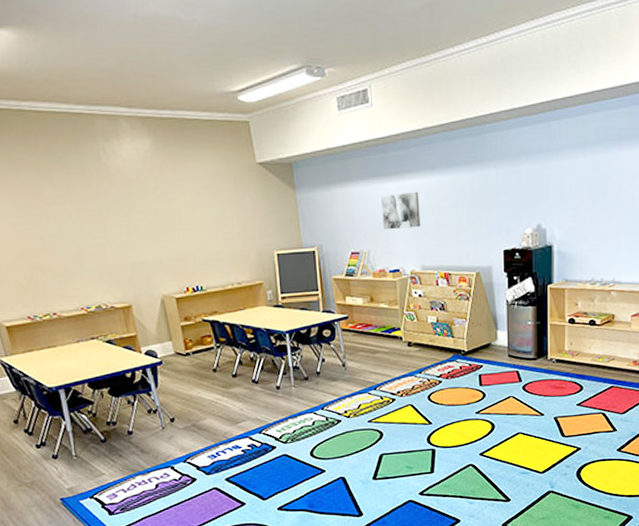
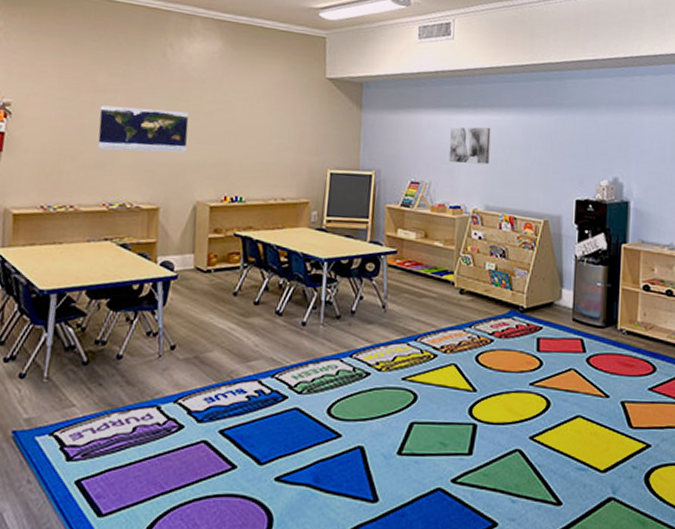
map: none [54,214,143,259] -> present [97,105,189,153]

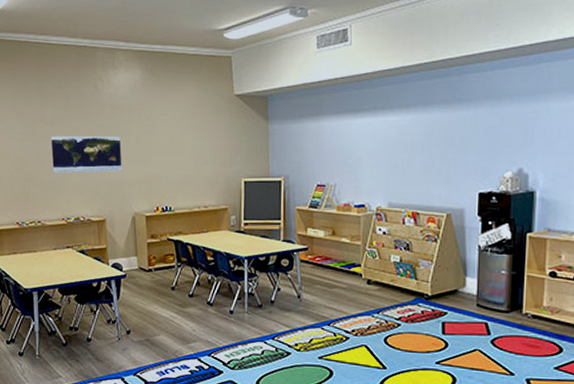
wall art: present [448,127,491,165] -> none [351,128,392,165]

